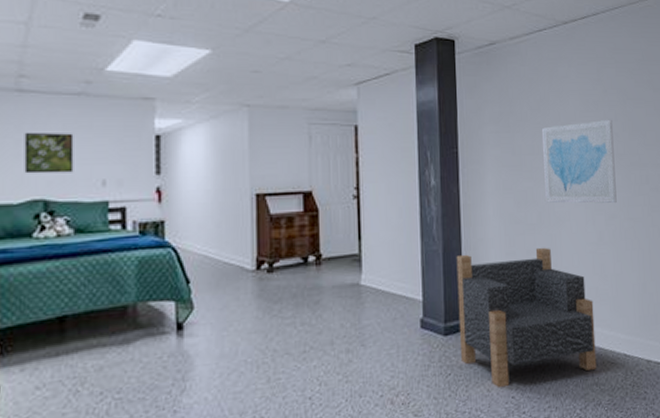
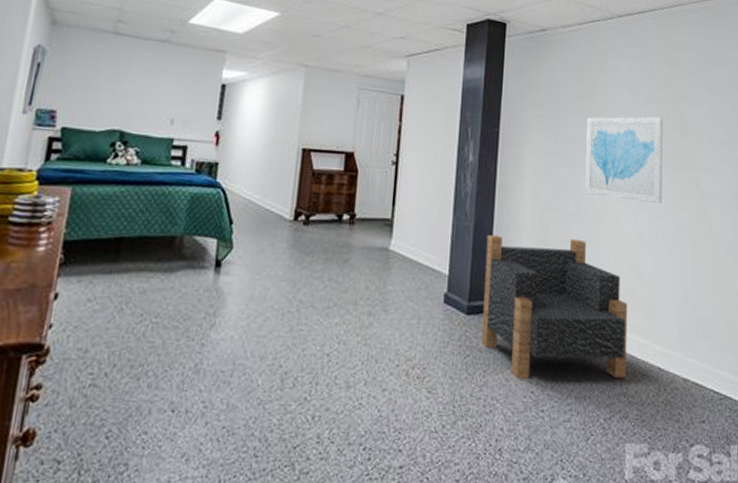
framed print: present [24,132,74,174] -> none [109,69,154,110]

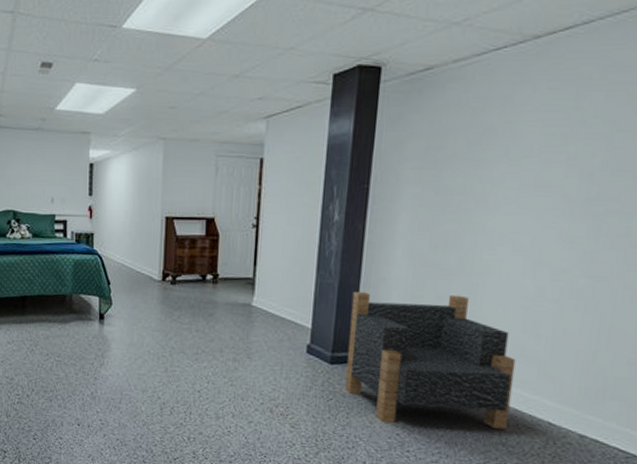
wall art: present [584,116,663,205] -> none [469,156,587,257]

